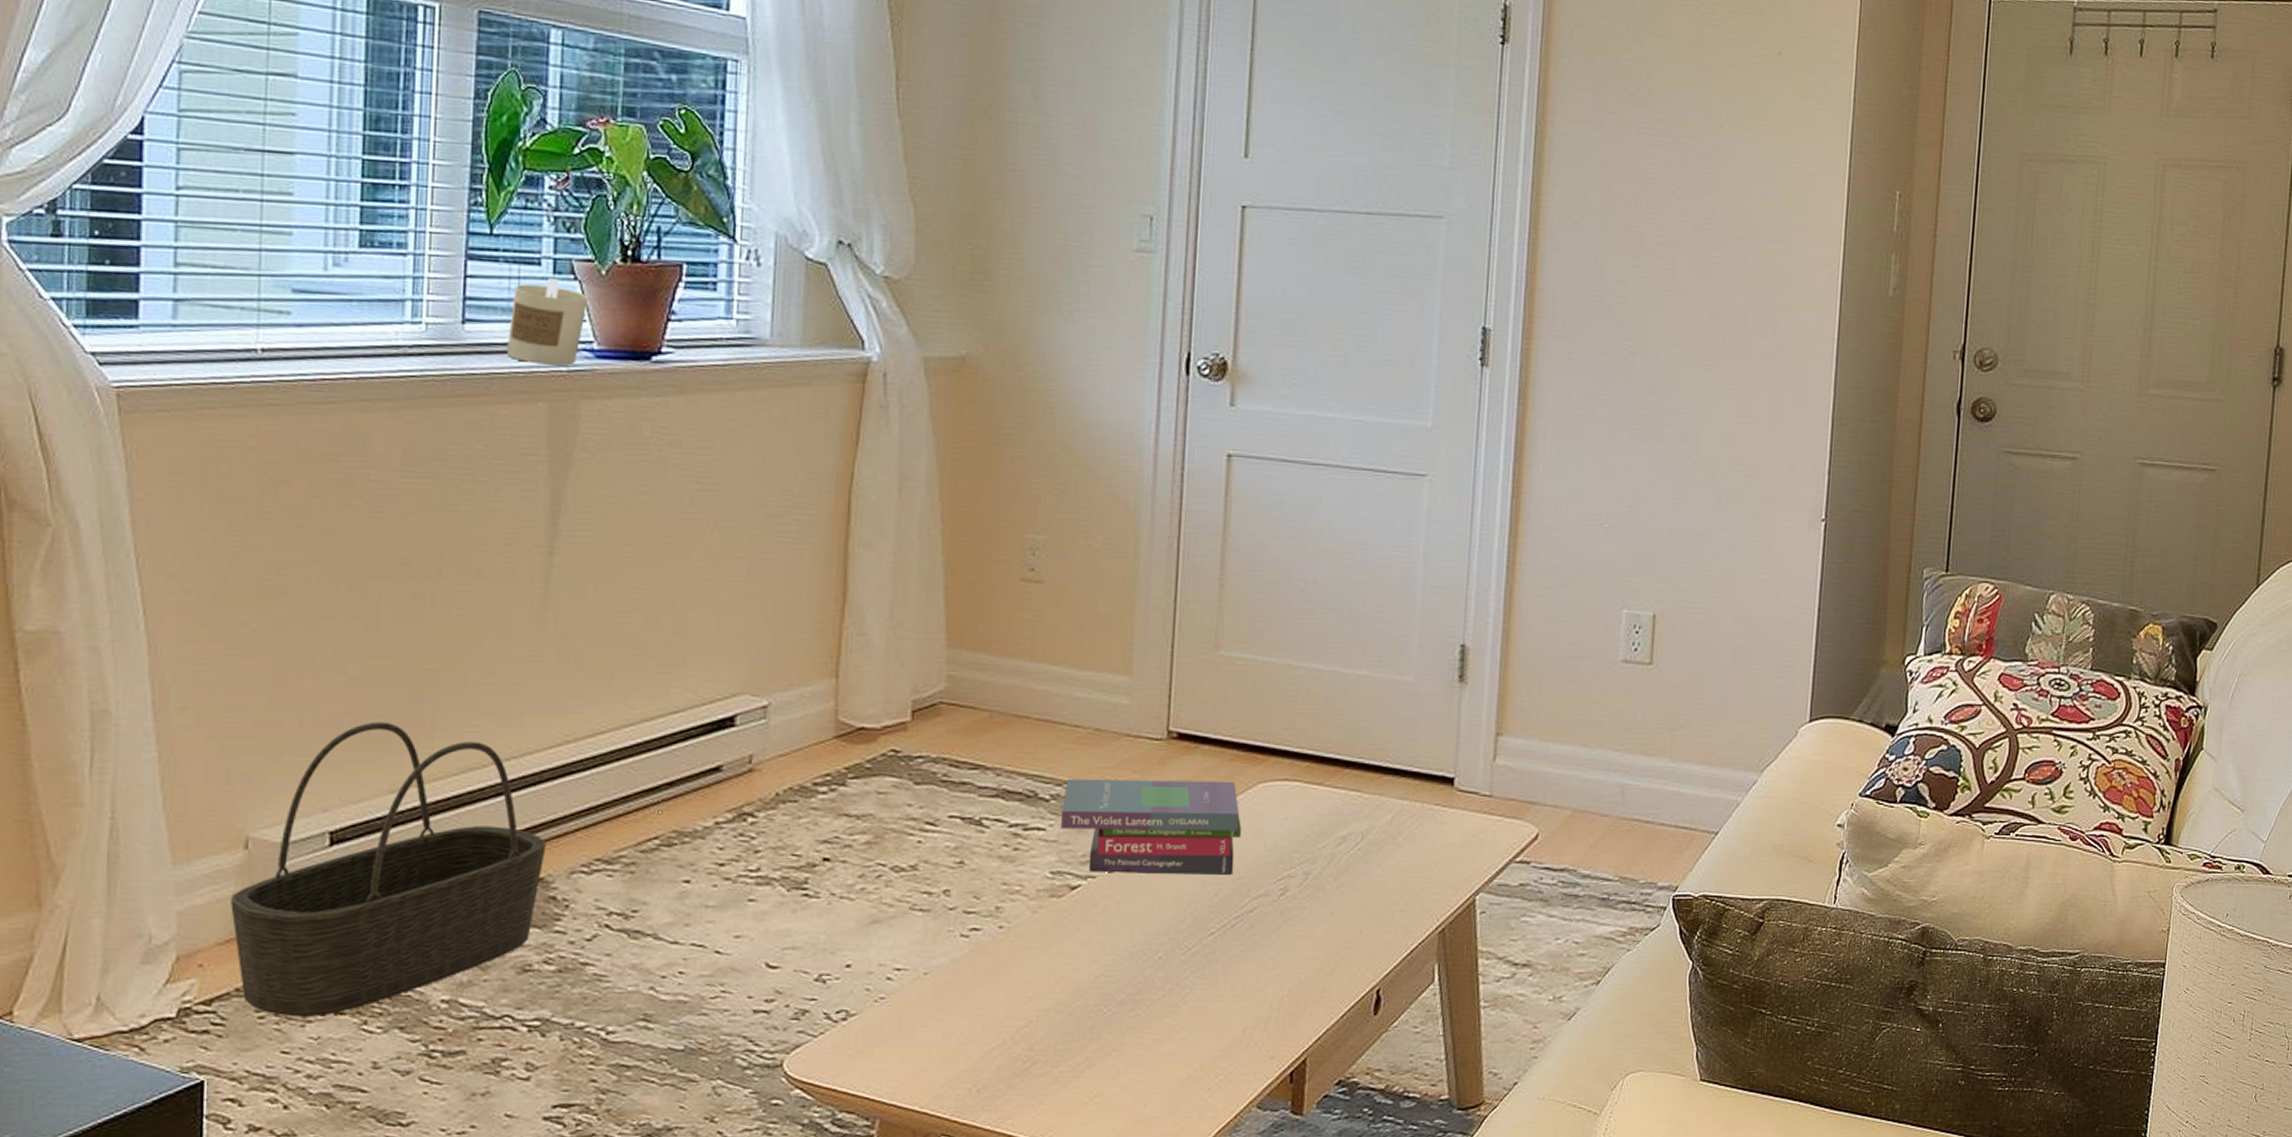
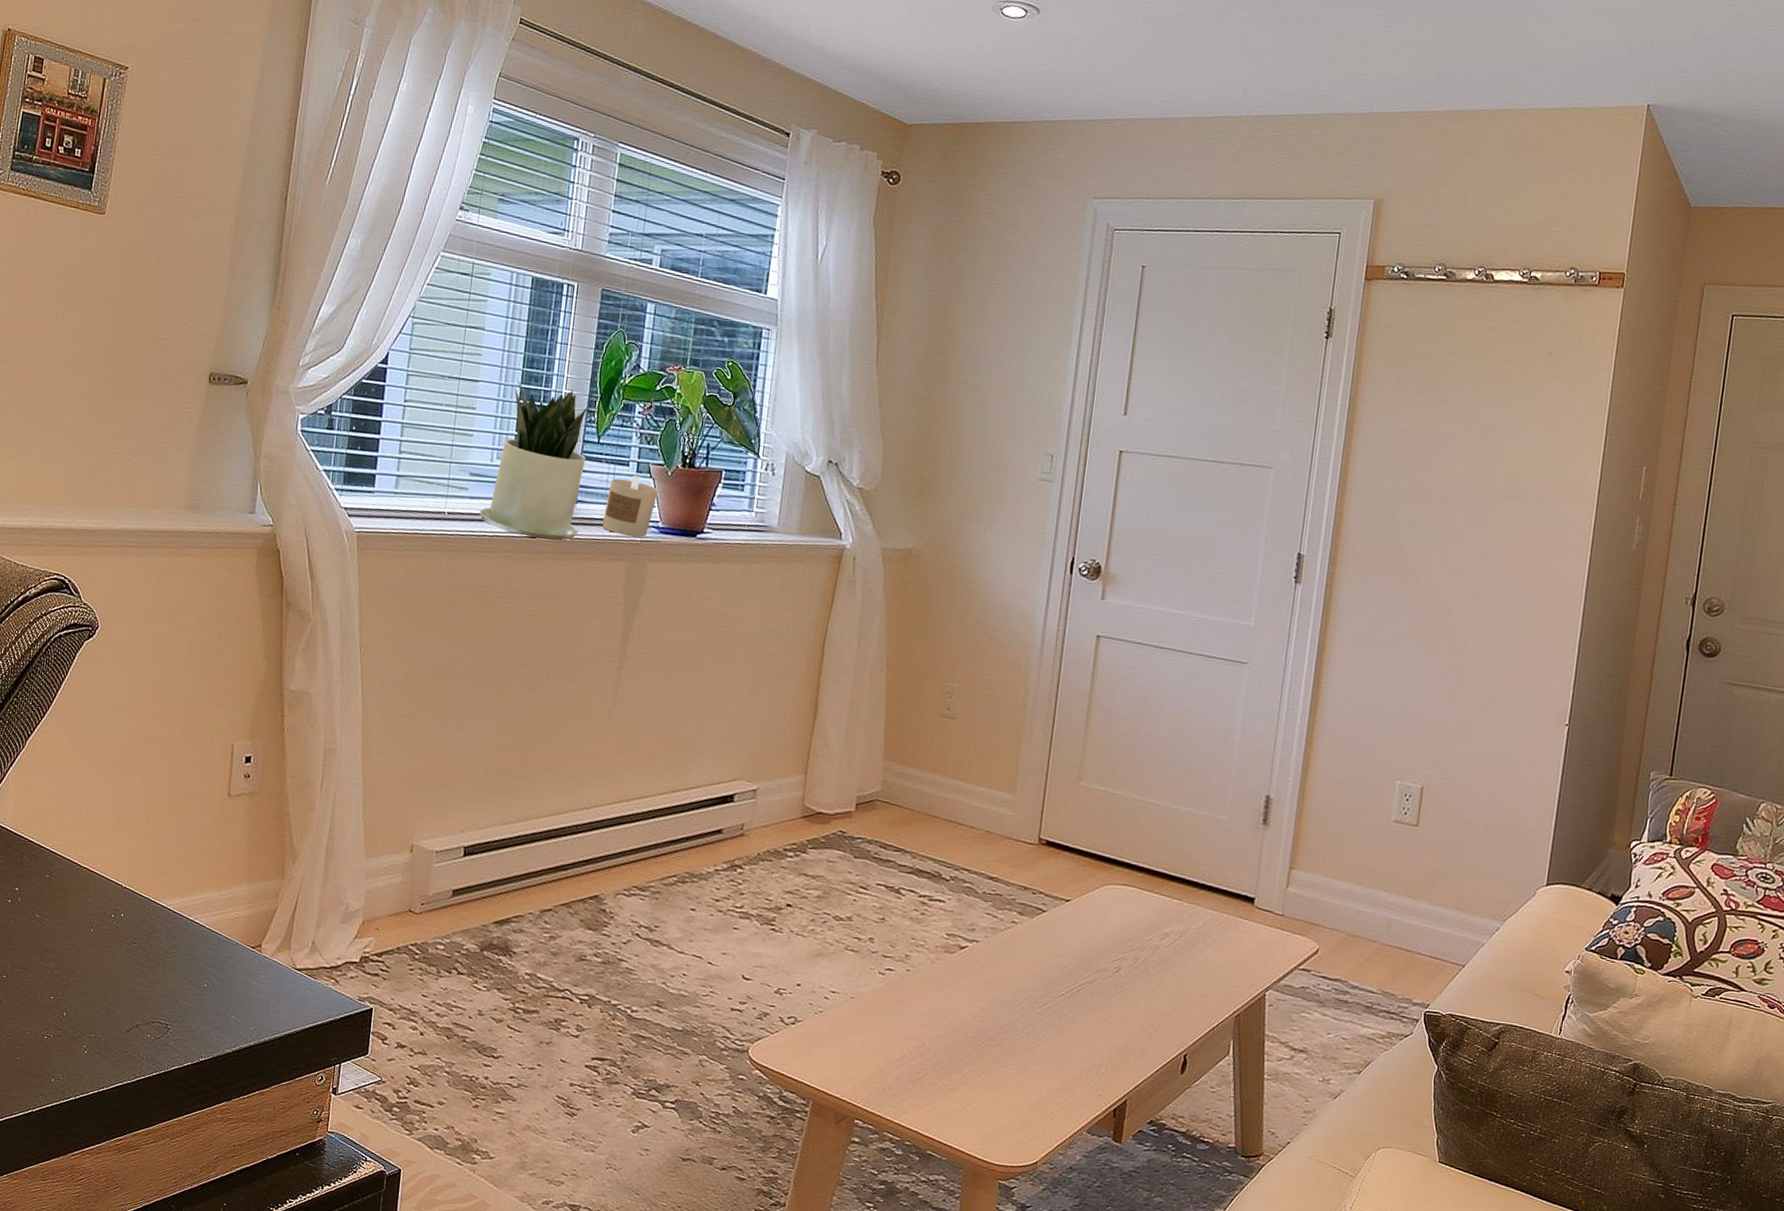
basket: present [230,721,546,1017] -> none [398,773,602,974]
planter: none [312,150,474,379] -> present [479,380,589,540]
books: present [1061,778,1241,875] -> none [956,865,1089,952]

